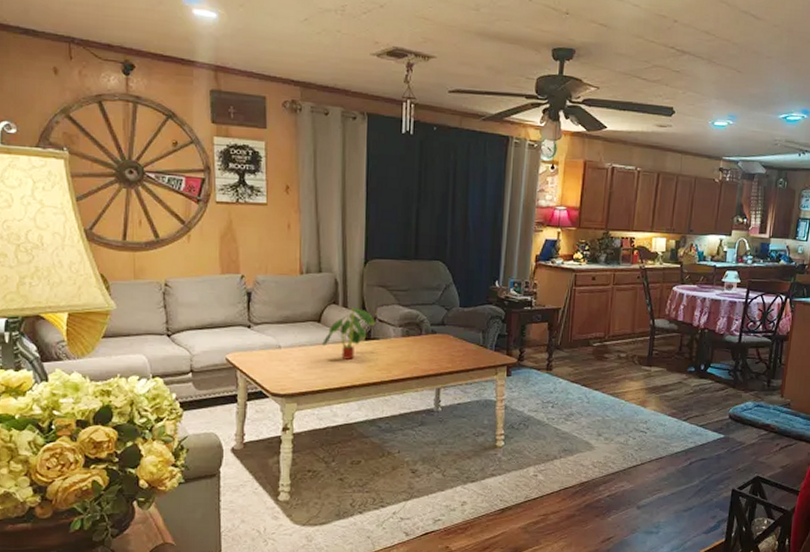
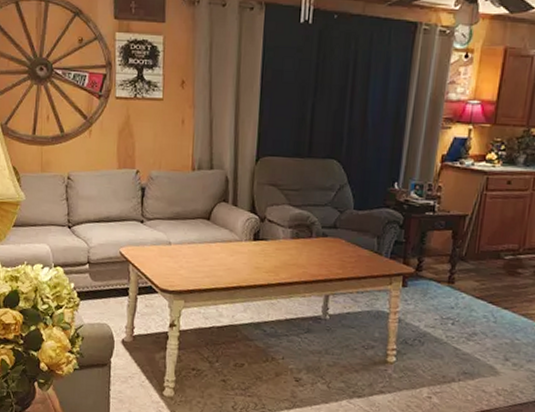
plant: present [322,308,376,360] -> none [211,207,265,260]

